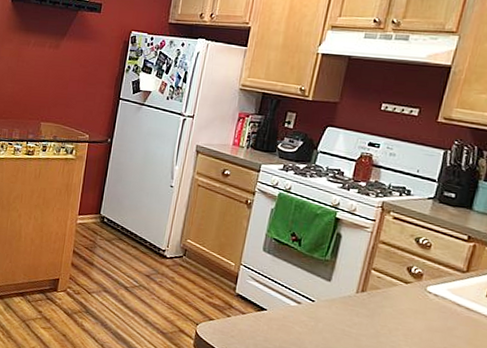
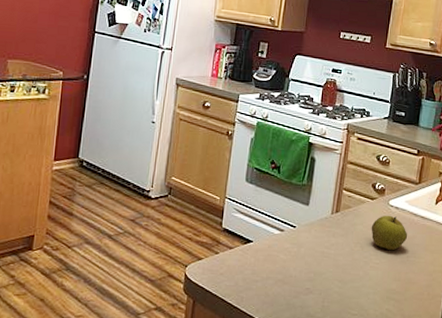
apple: none [402,301,447,339] -> present [371,215,408,250]

